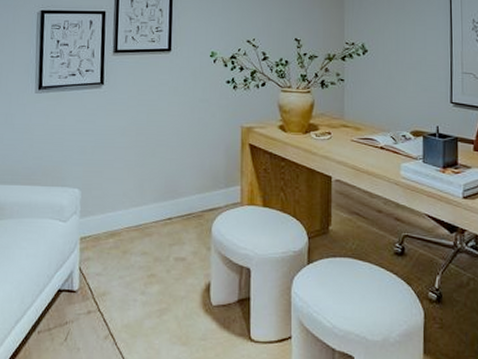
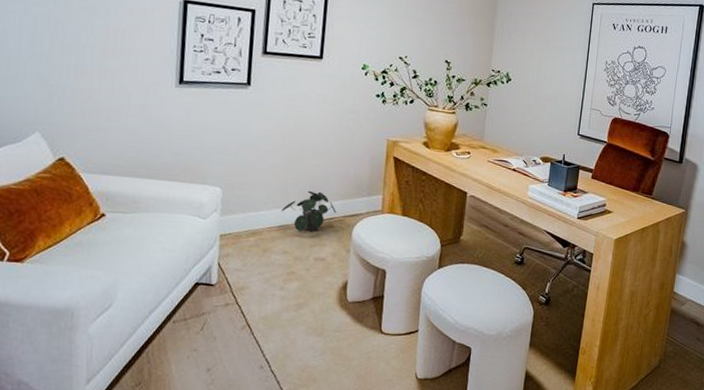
potted plant: none [139,186,194,230] -> present [281,190,336,231]

